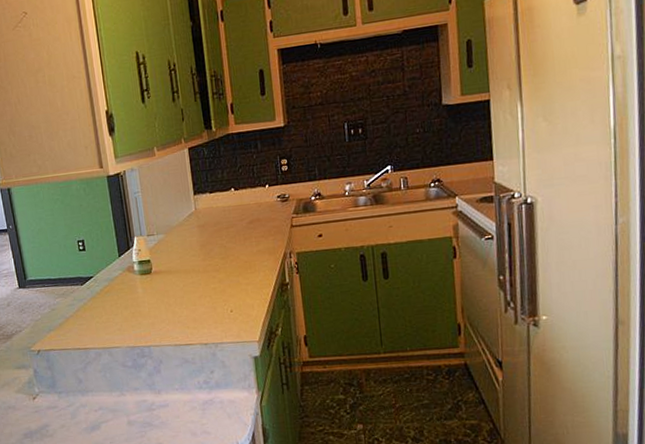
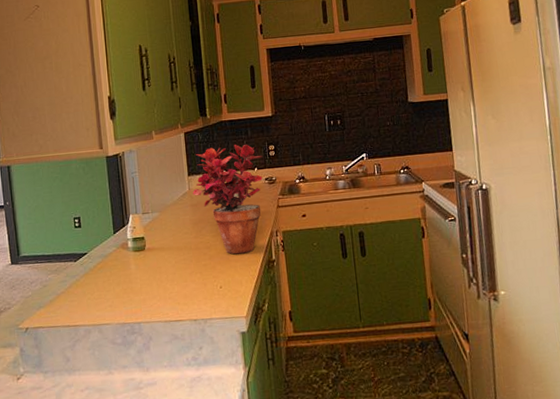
potted plant: none [199,158,275,277] -> present [193,144,263,255]

